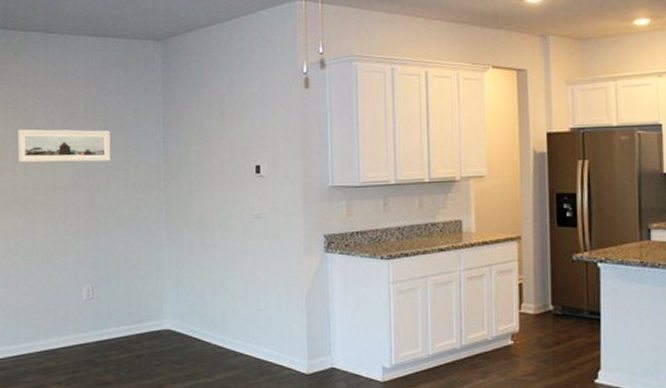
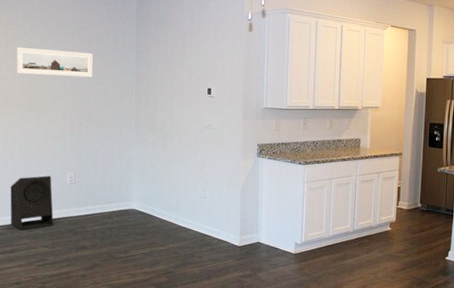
speaker: none [14,290,67,362] -> present [10,175,53,230]

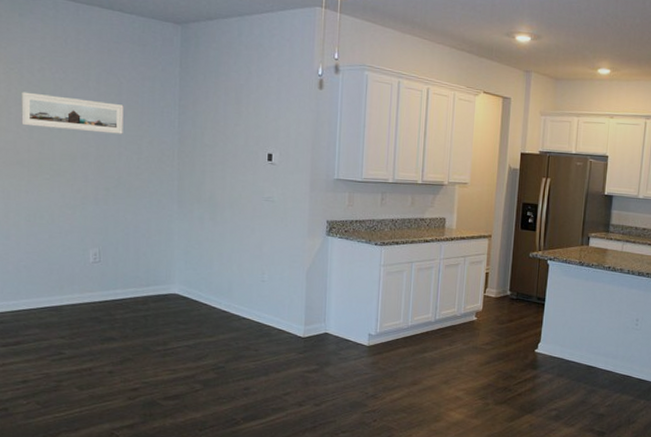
speaker: present [10,175,53,230] -> none [14,252,72,317]

